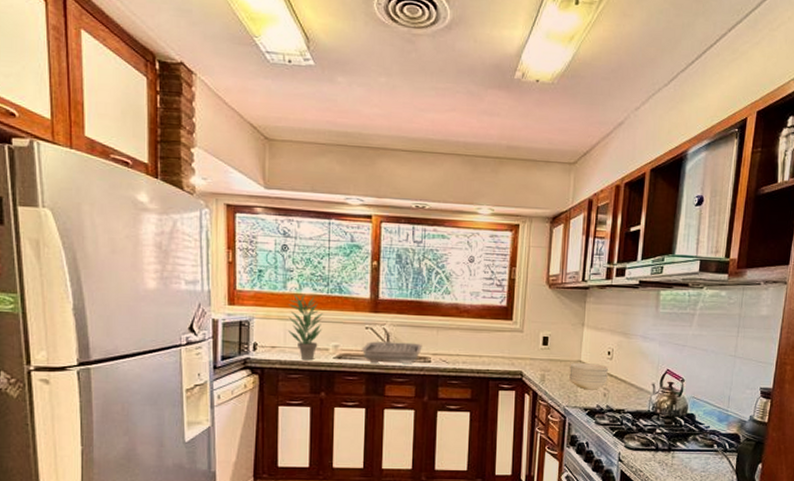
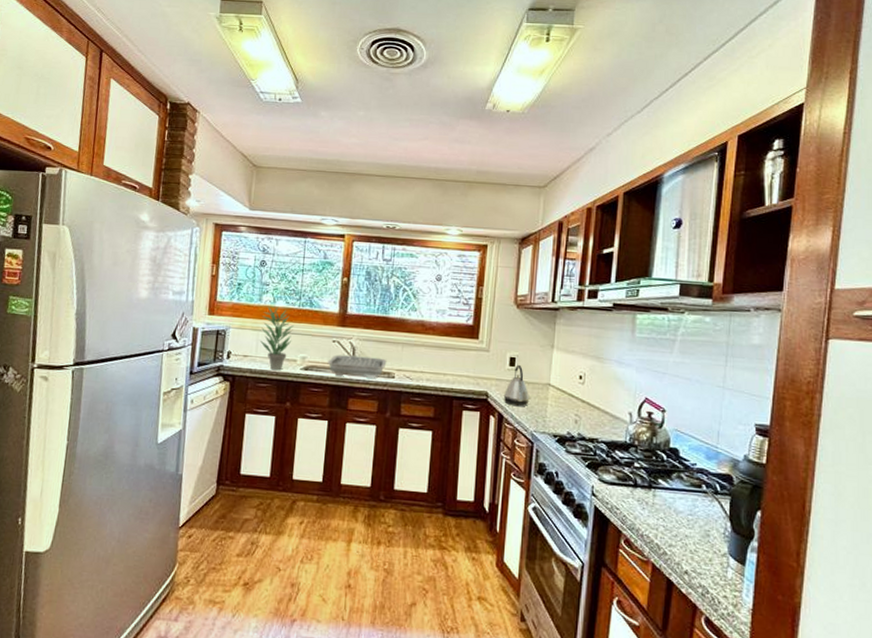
kettle: none [537,343,562,384] -> present [503,364,530,407]
bowl: present [568,362,609,390] -> none [536,385,581,416]

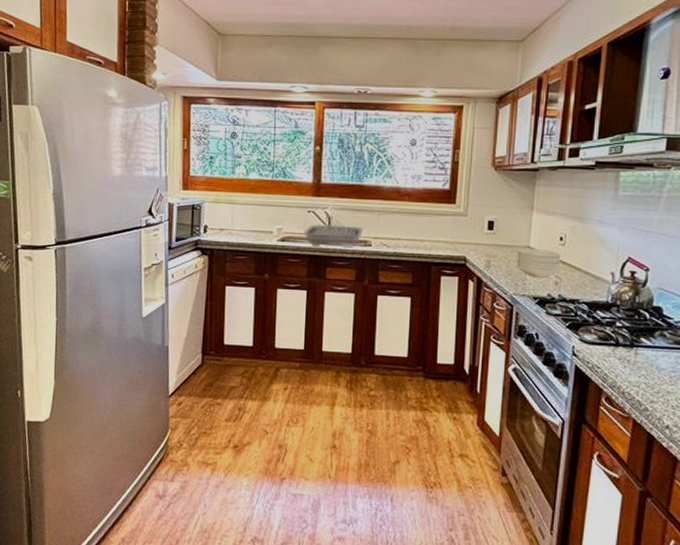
potted plant: present [260,306,293,371] -> none [235,179,268,243]
kettle: present [503,364,530,407] -> none [482,228,509,271]
bowl: none [536,385,581,416] -> present [516,248,561,278]

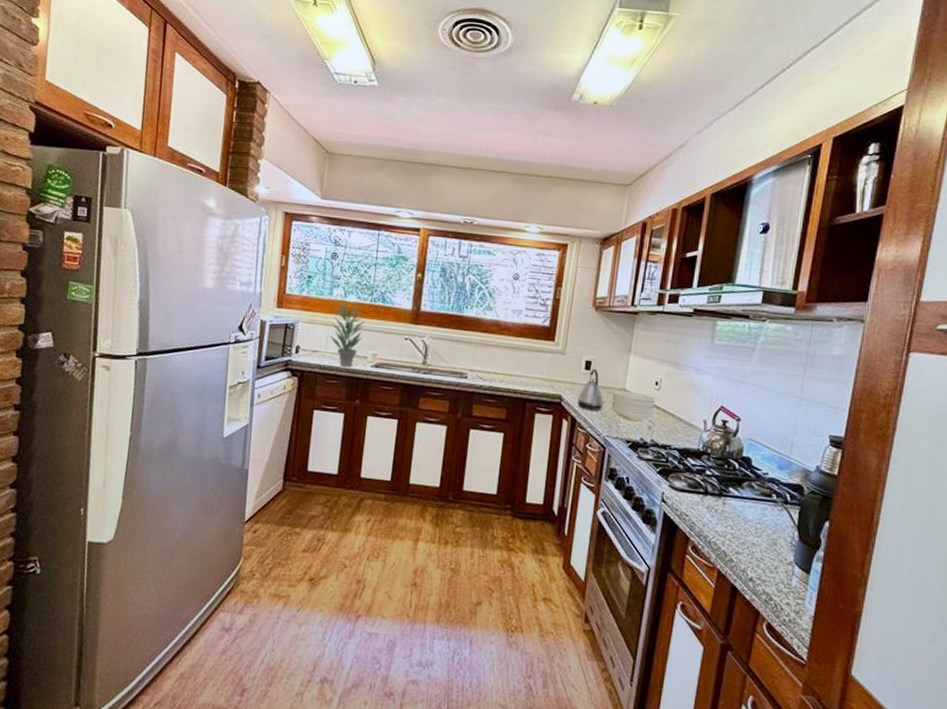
potted plant: none [235,179,268,243] -> present [330,301,365,368]
dish rack: present [303,225,363,248] -> none [399,352,460,379]
kettle: none [482,228,509,271] -> present [577,368,604,412]

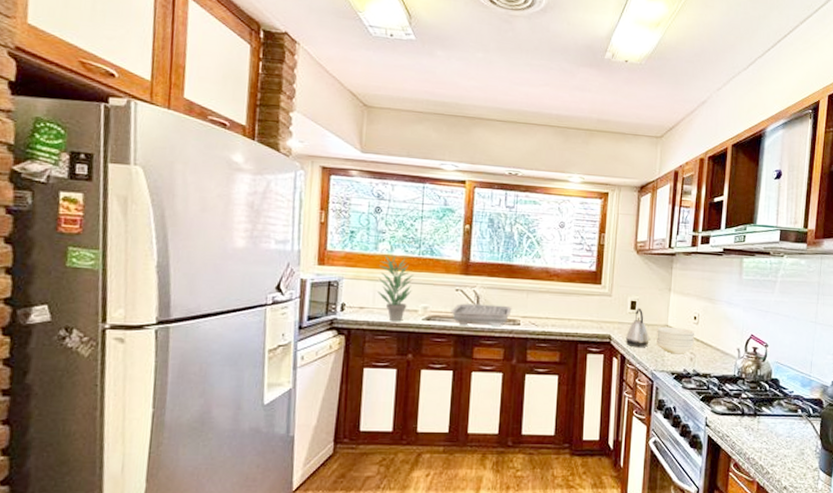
dish rack: none [399,352,460,379] -> present [450,303,512,327]

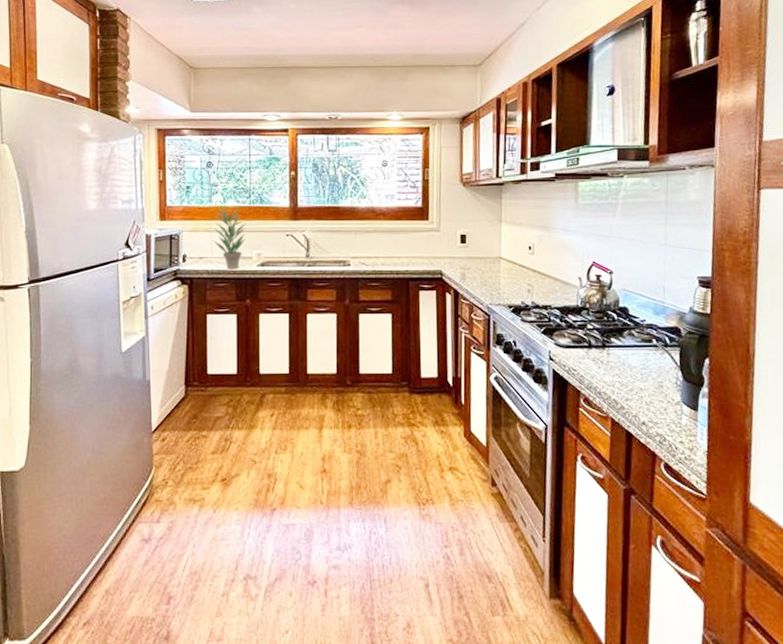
dish rack: present [450,303,512,327] -> none [283,247,341,270]
kettle: present [625,308,650,348] -> none [457,241,483,282]
bowl: present [656,326,695,354] -> none [489,258,532,287]

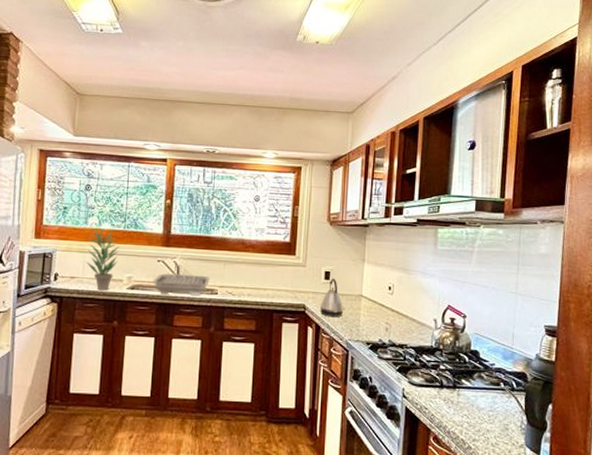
dish rack: none [283,247,341,270] -> present [153,273,210,296]
kettle: none [457,241,483,282] -> present [319,278,344,318]

